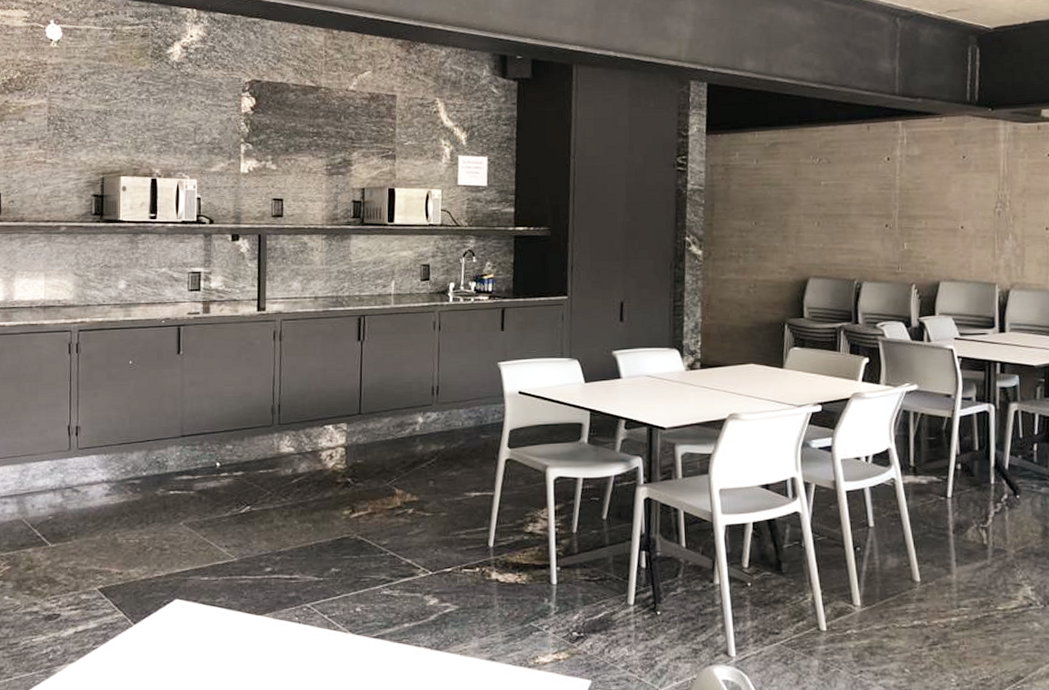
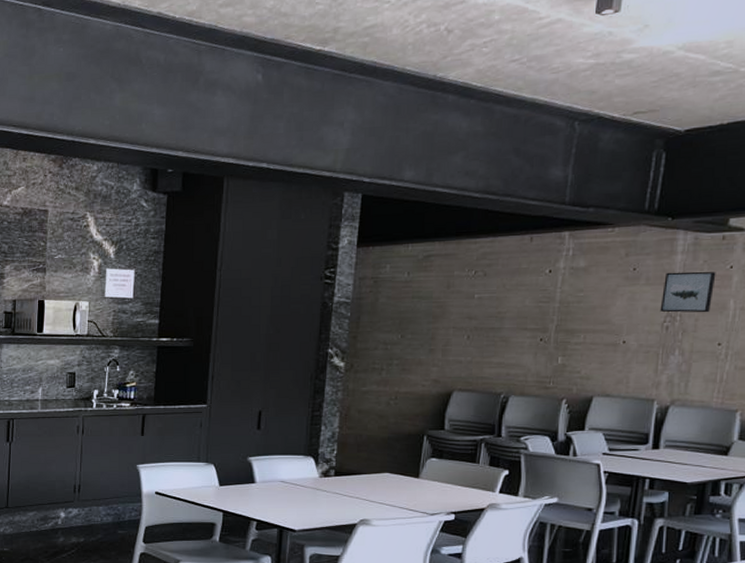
wall art: none [990,159,1037,199] -> present [660,271,716,313]

